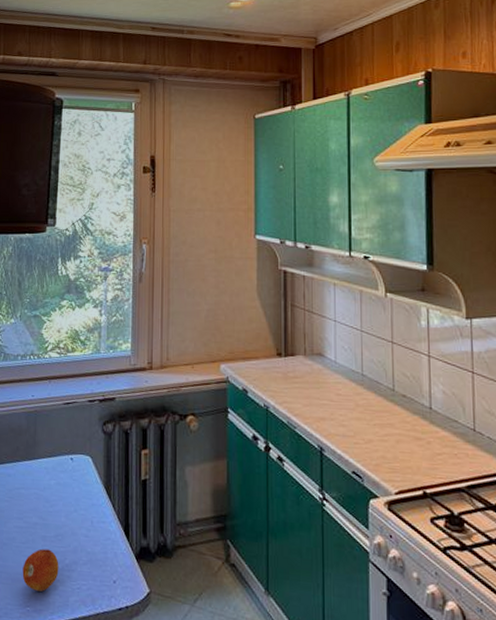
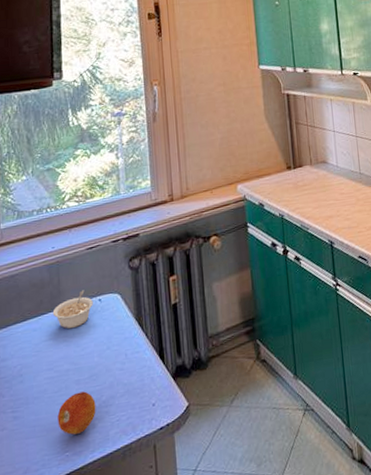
legume: none [27,445,66,483] -> present [52,290,94,329]

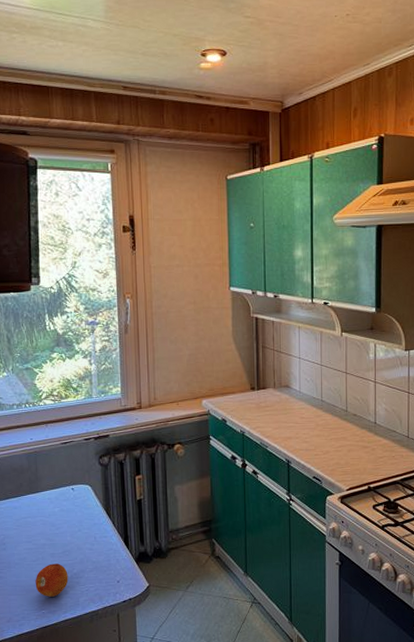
legume: present [52,290,94,329] -> none [31,479,68,511]

